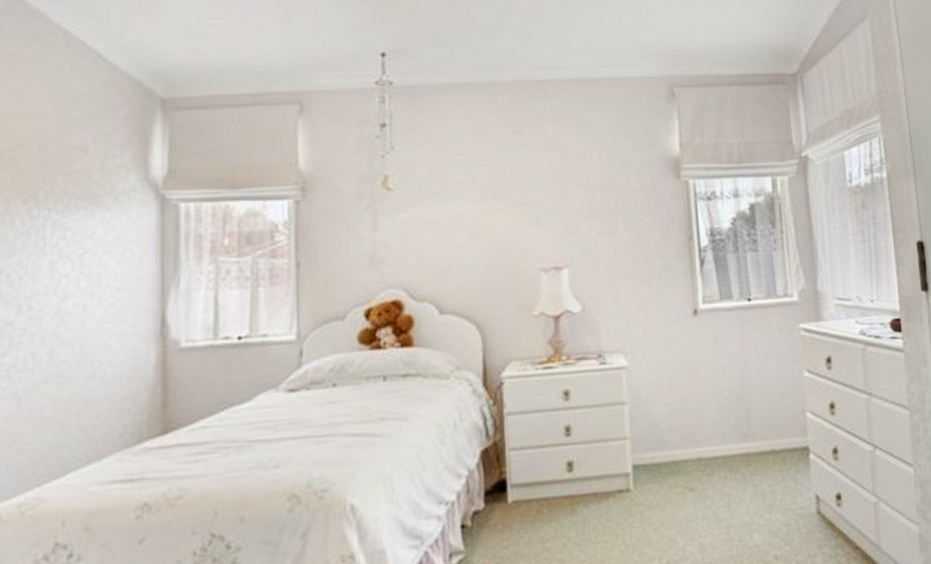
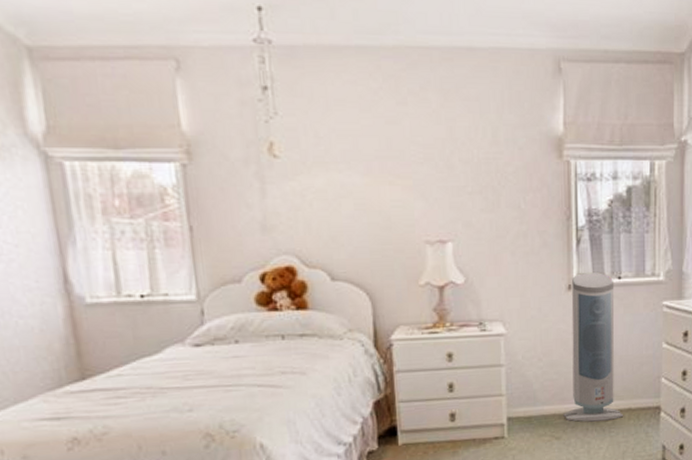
air purifier: none [697,295,767,469] -> present [563,272,624,422]

